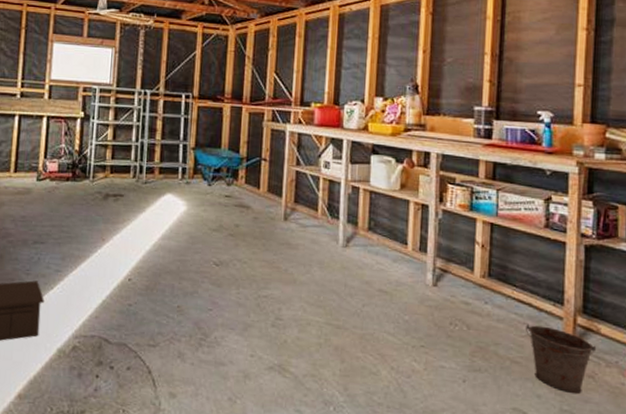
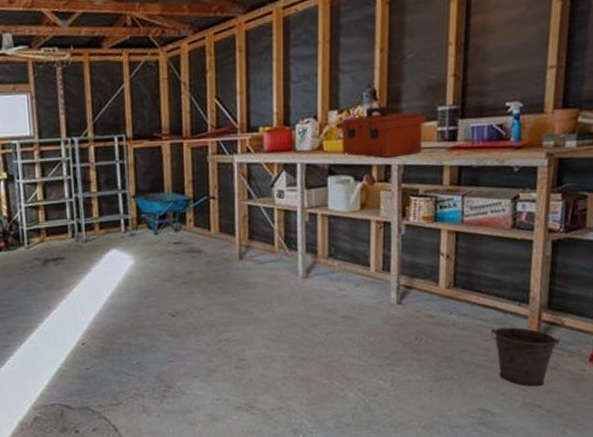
toolbox: none [383,99,463,146] -> present [339,106,425,158]

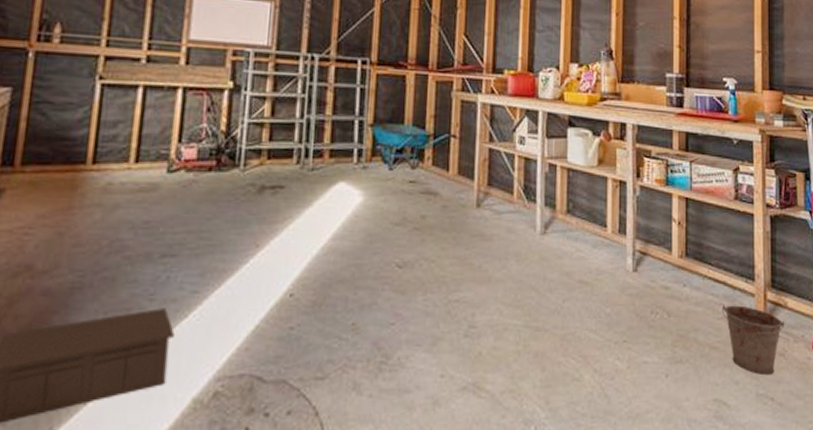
toolbox: present [339,106,425,158] -> none [579,65,656,116]

